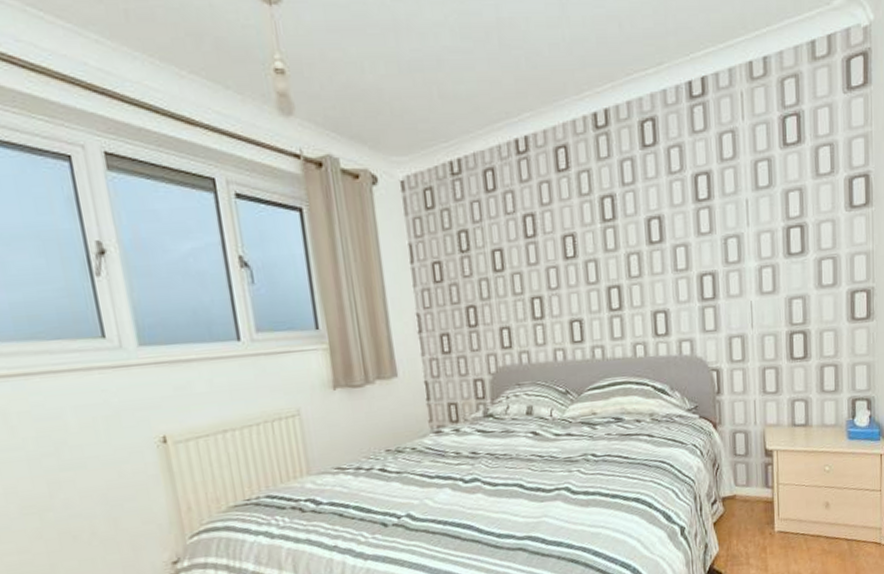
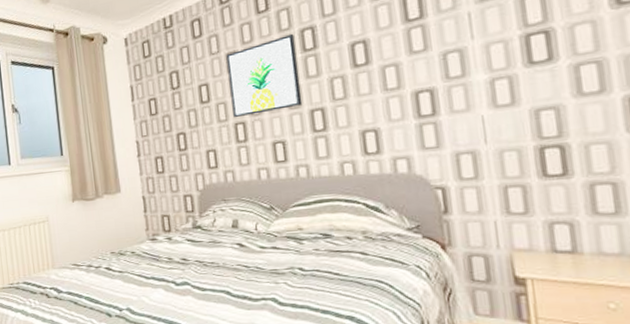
wall art: none [523,200,600,292] -> present [226,33,303,118]

